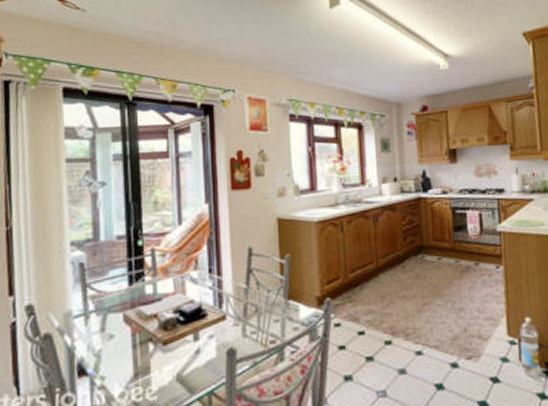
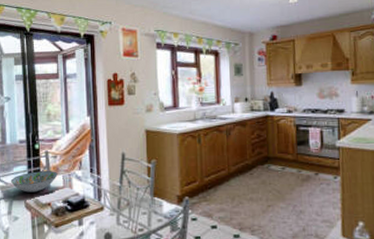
decorative bowl: none [104,273,167,302] -> present [10,171,58,193]

